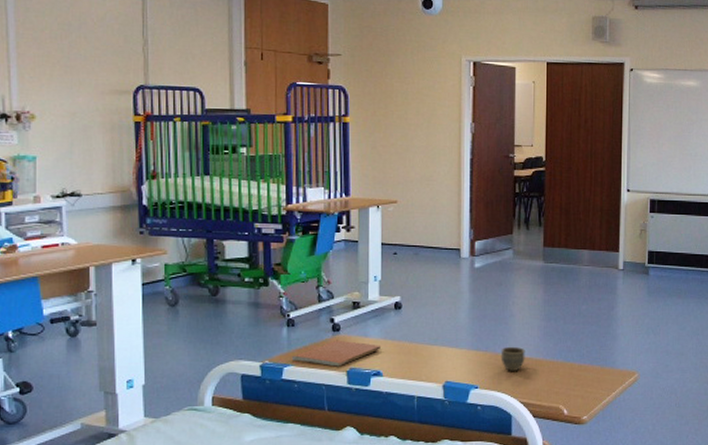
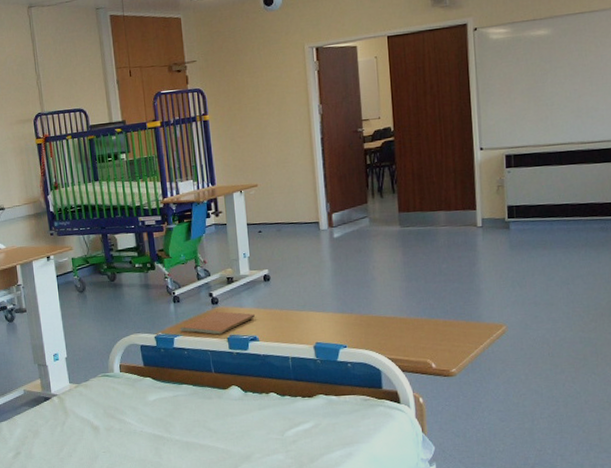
cup: present [500,346,525,371] -> none [365,307,390,330]

